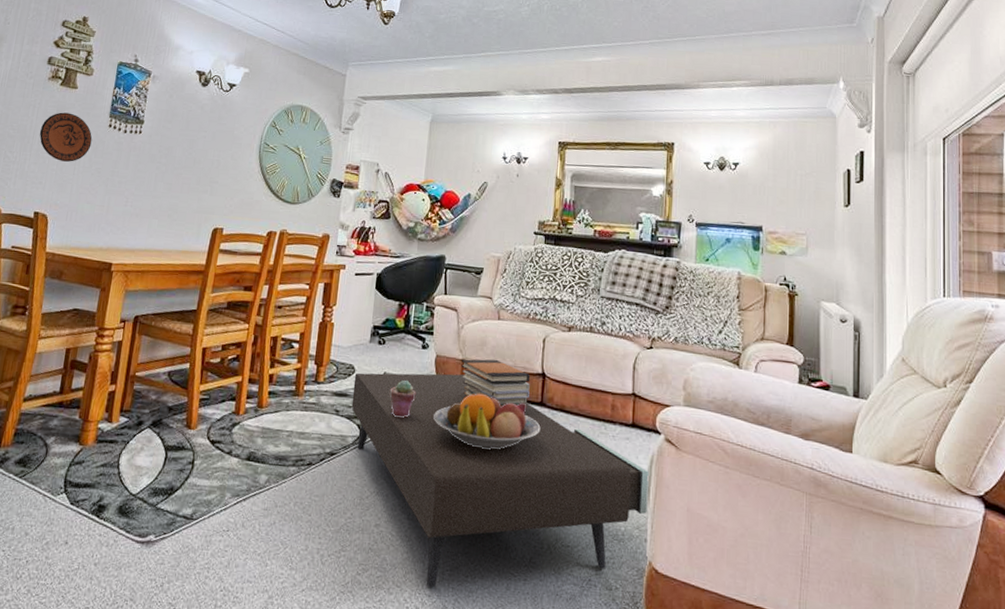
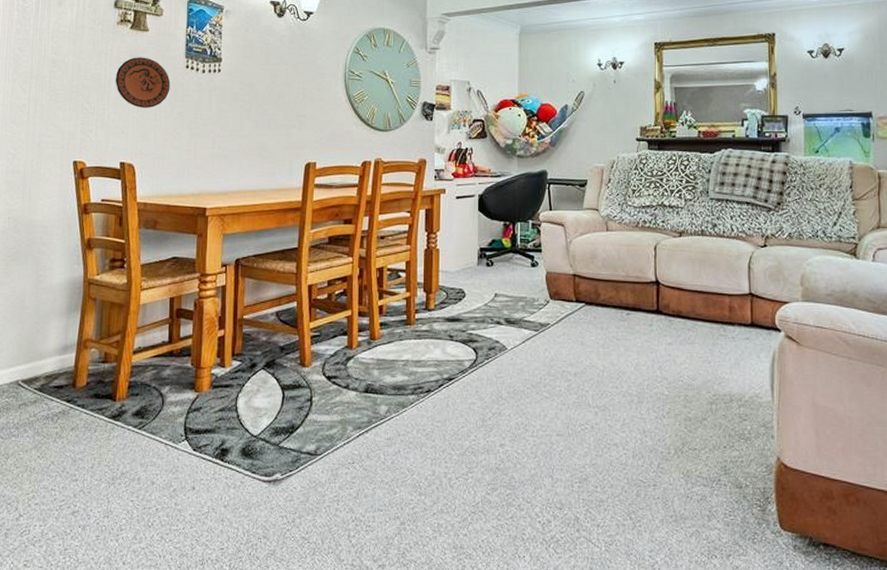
coffee table: present [351,373,649,588] -> none [465,289,772,501]
potted succulent: present [390,380,416,418] -> none [503,300,529,337]
fruit bowl: present [433,392,541,450] -> none [549,304,659,361]
book stack: present [461,359,531,407] -> none [573,271,644,318]

